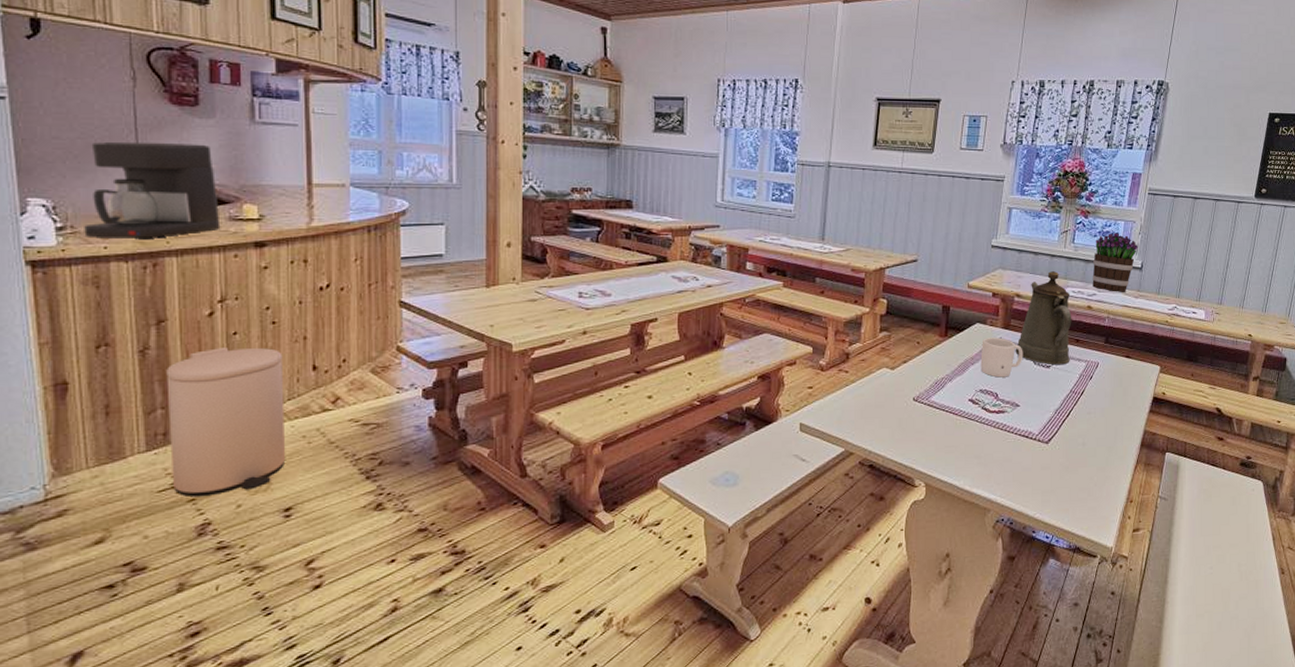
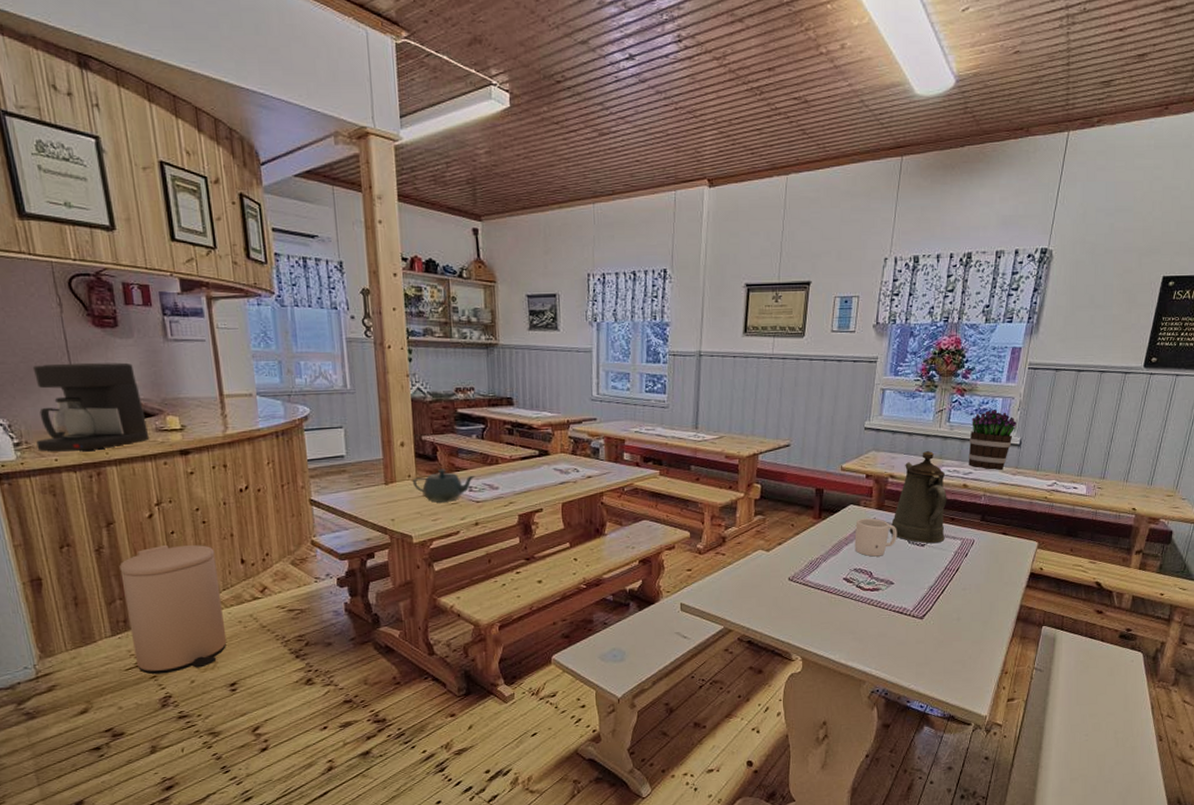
teapot: none [517,272,587,308] -> present [412,468,476,503]

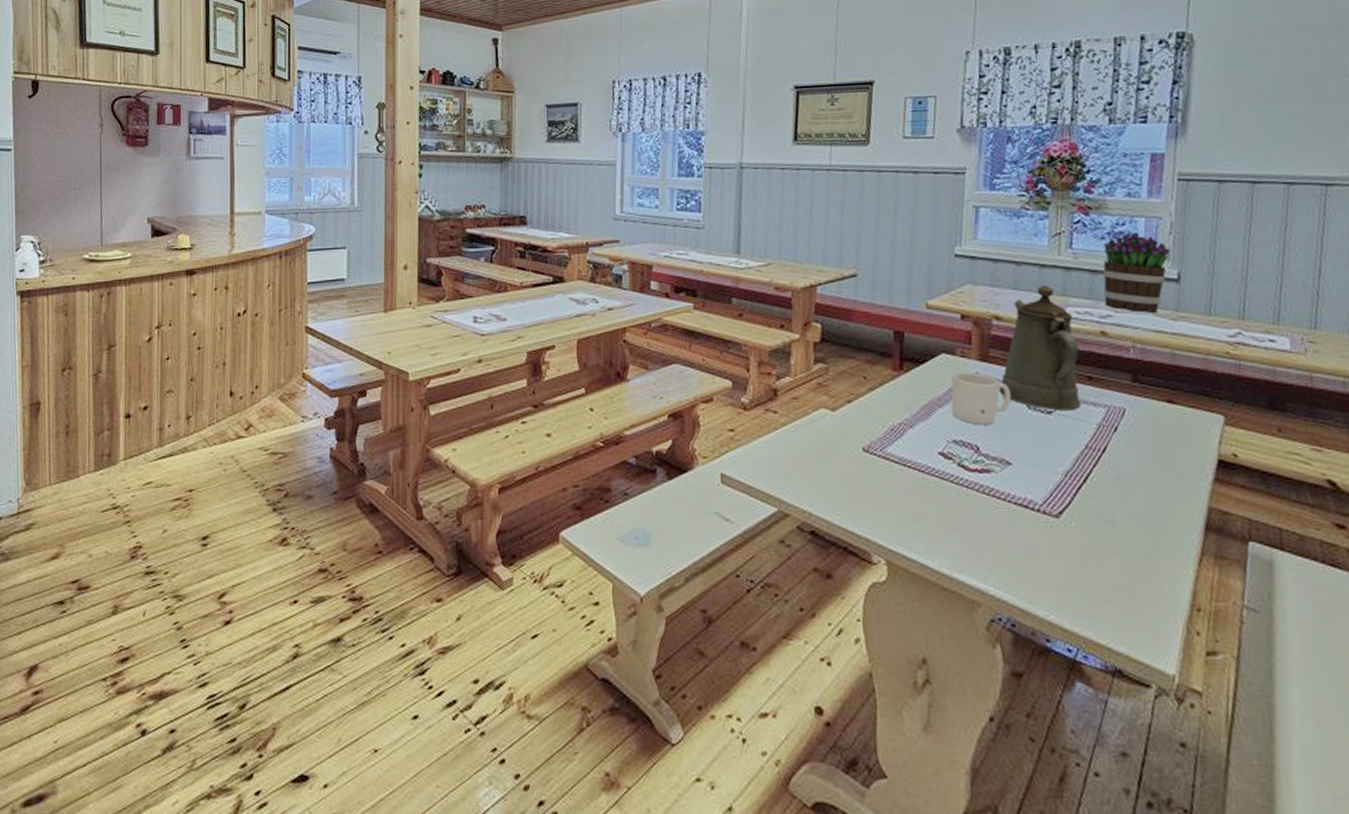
coffee maker: present [32,362,150,451] -> none [59,180,160,270]
pedal bin: present [119,544,227,674] -> none [113,371,206,518]
teapot: present [412,468,476,503] -> none [413,295,482,334]

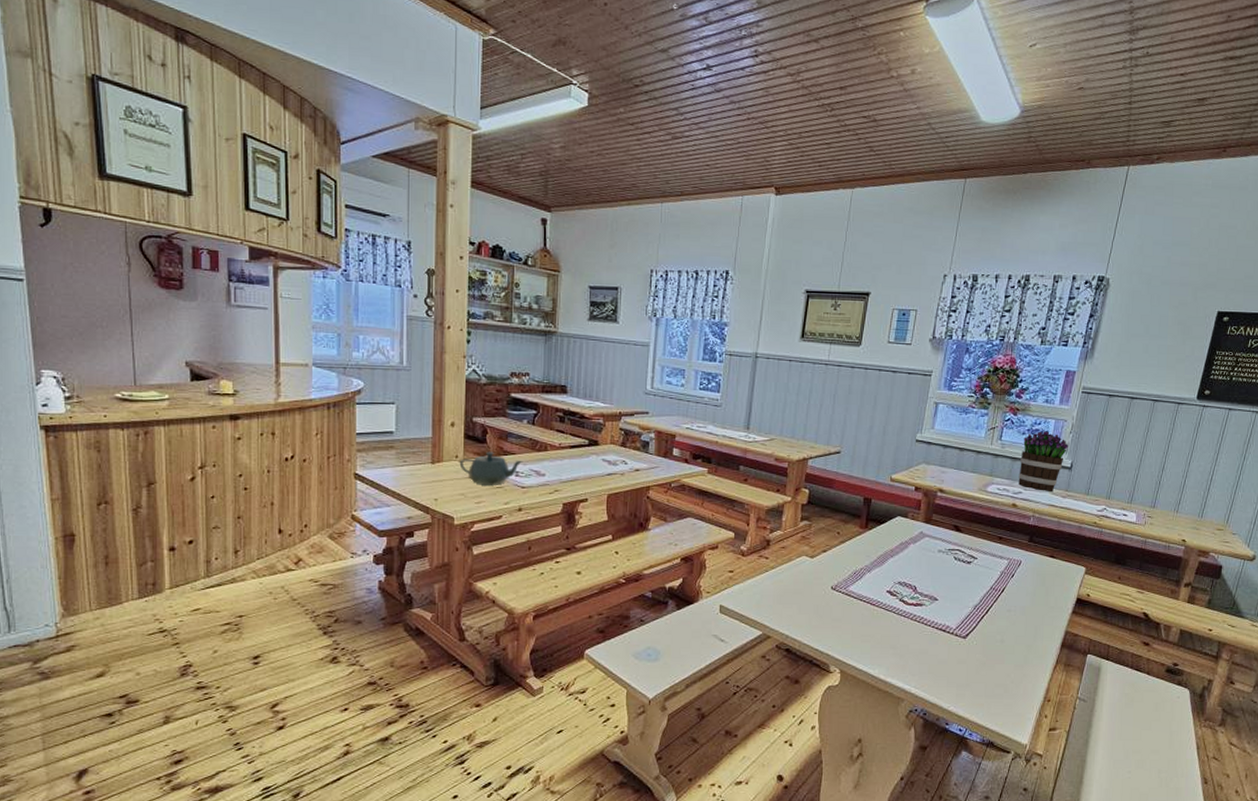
teapot: none [413,295,482,334] -> present [459,451,523,485]
mug: present [951,372,1012,425] -> none [900,531,944,571]
coffee pot: present [998,284,1081,411] -> none [936,467,996,562]

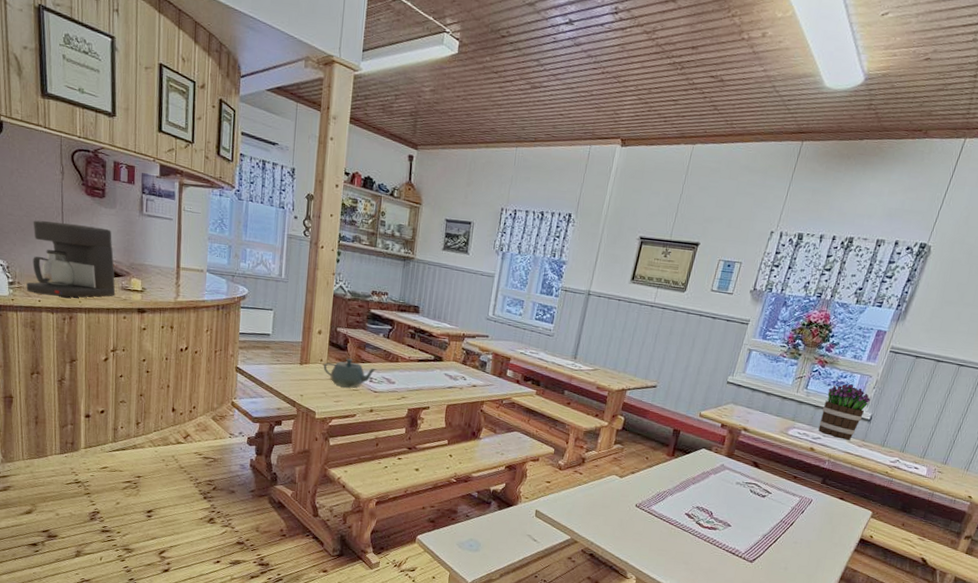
coffee maker: none [88,320,201,409] -> present [26,220,116,298]

